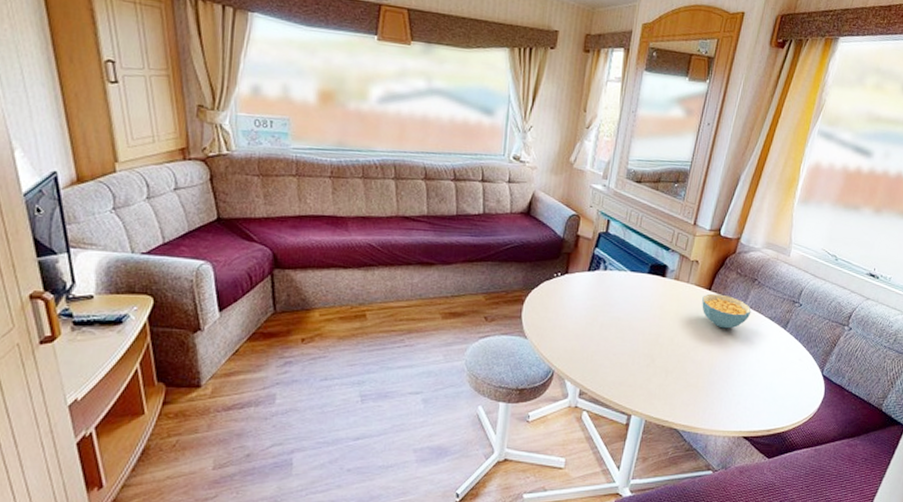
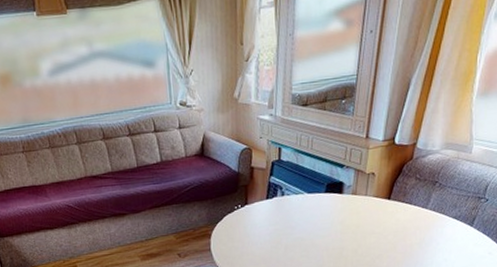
cereal bowl: present [702,293,751,329] -> none [382,201,434,234]

